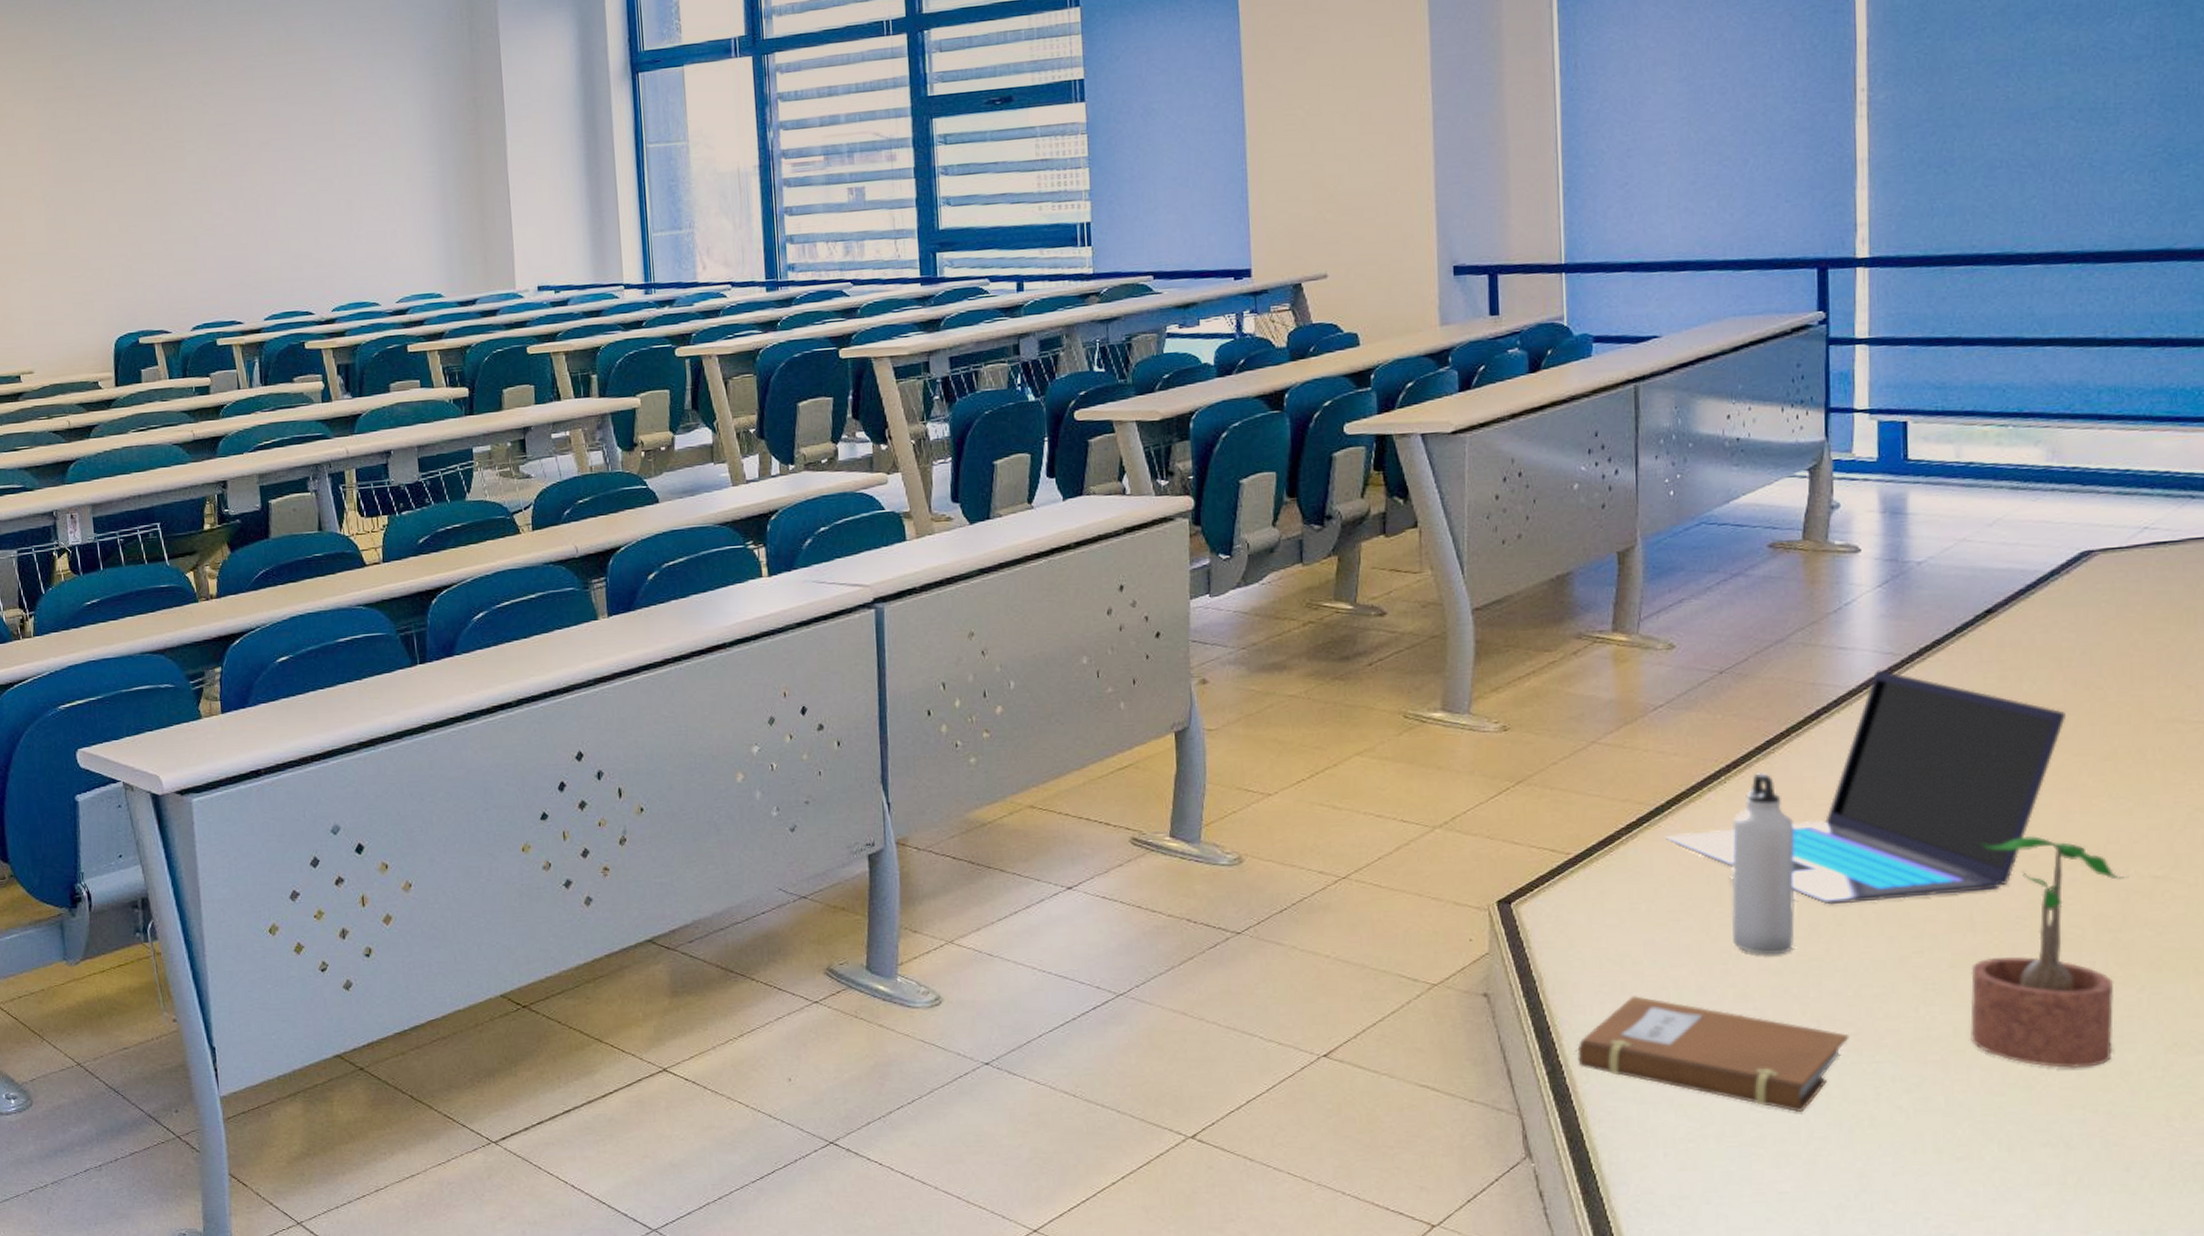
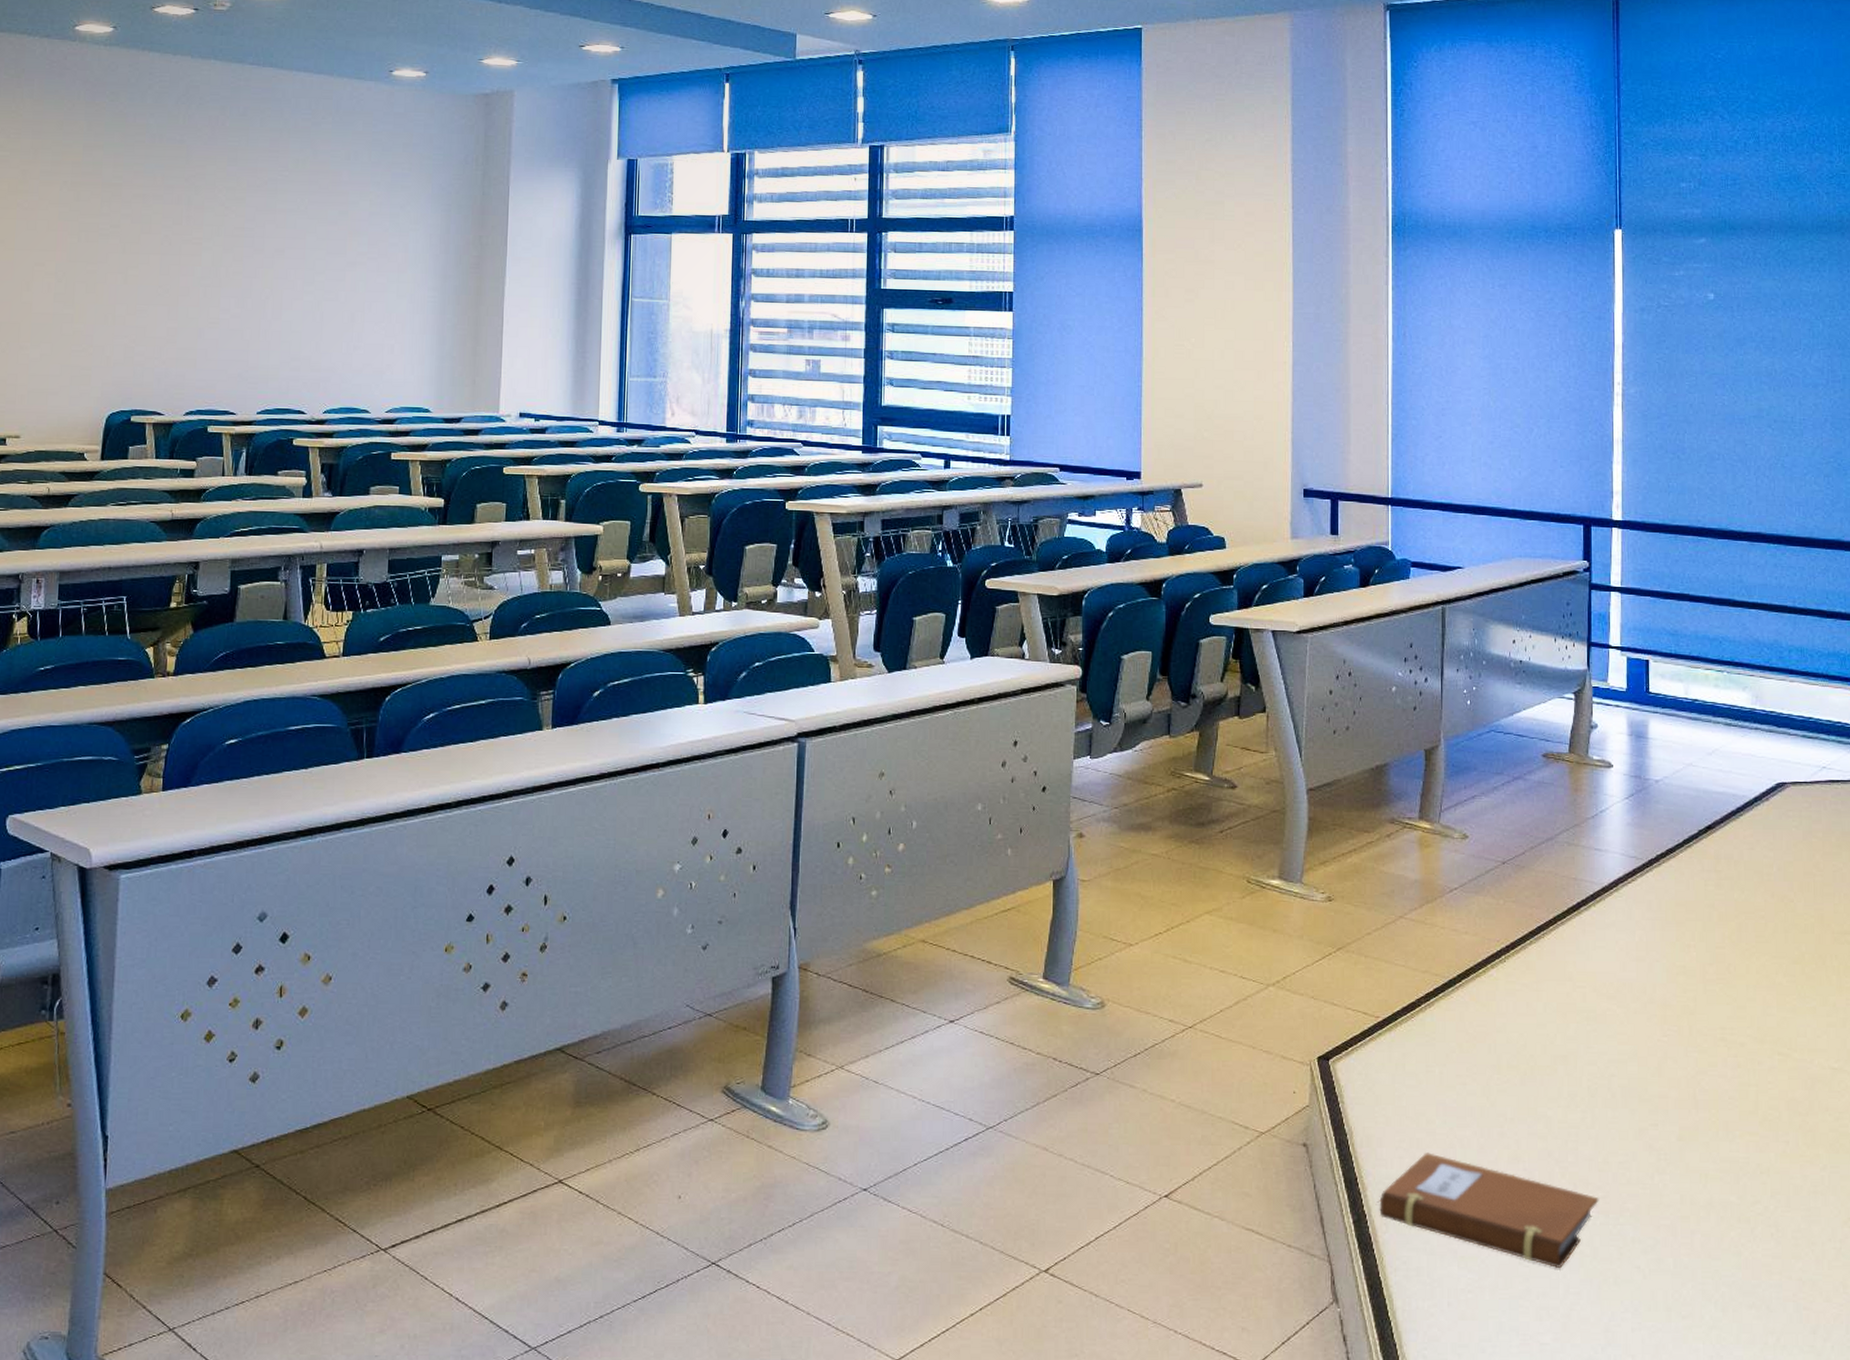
laptop: present [1664,669,2066,905] -> none [1456,871,1766,1078]
water bottle: present [1731,772,1796,955] -> none [1507,954,1559,1121]
potted plant: present [1970,836,2129,1069] -> none [1694,1026,1814,1238]

